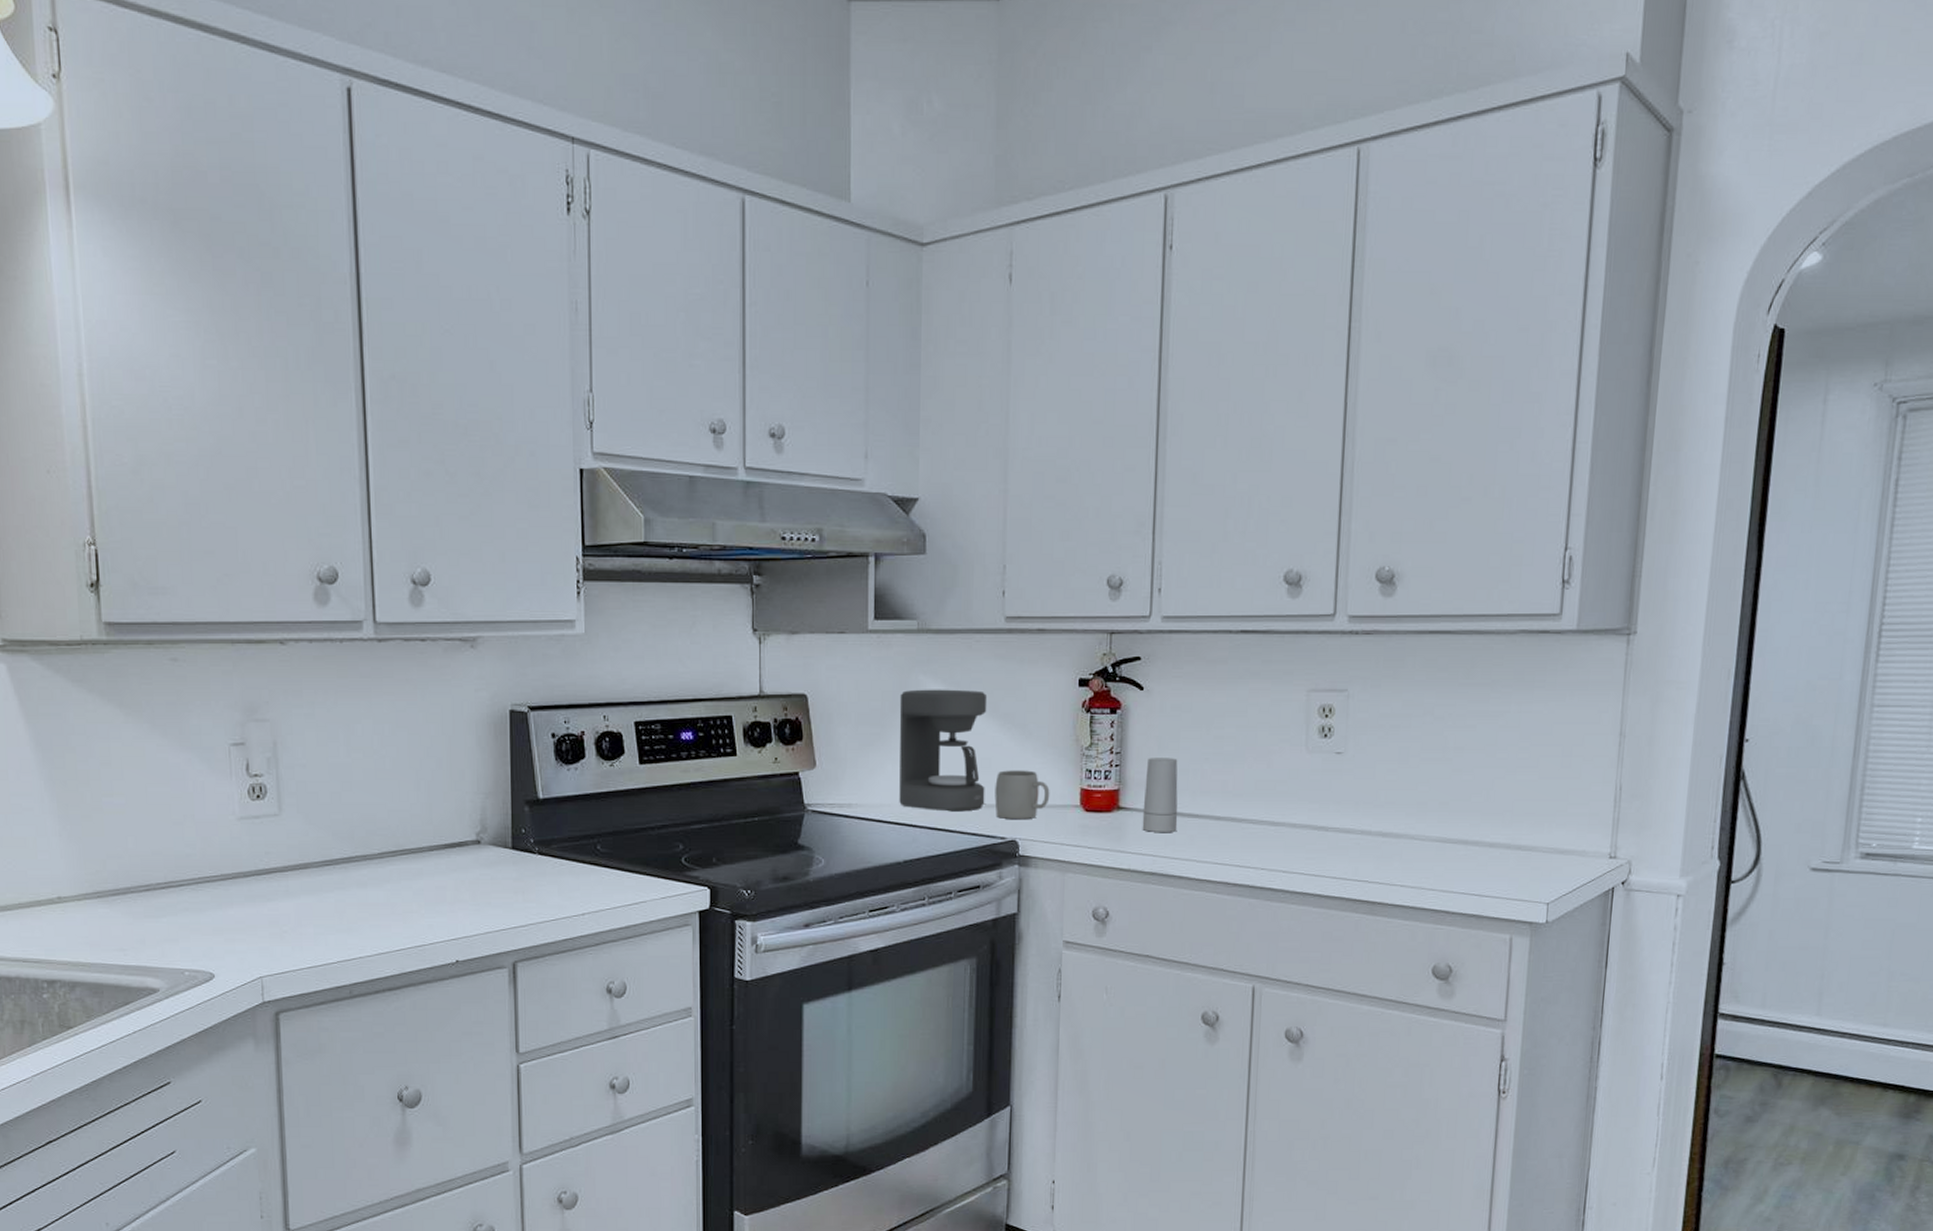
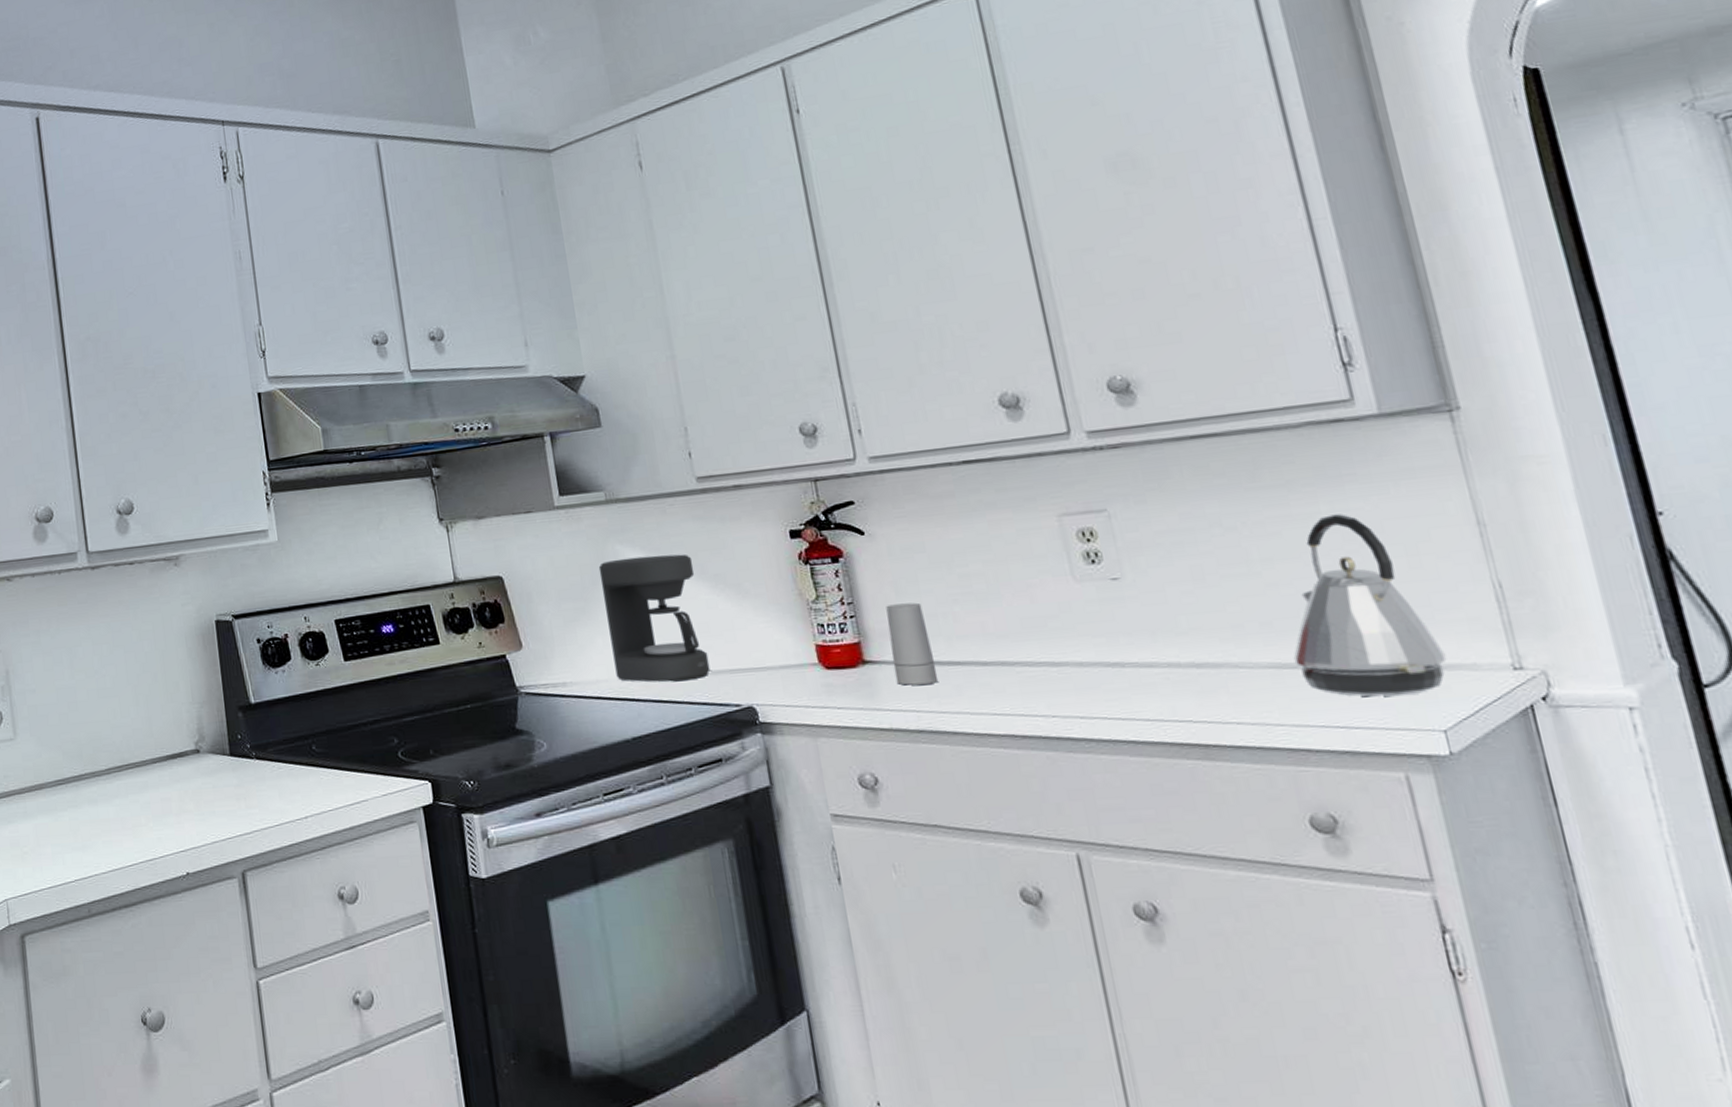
mug: present [994,770,1050,820] -> none [717,630,783,685]
kettle: none [1456,715,1566,872] -> present [1293,514,1447,697]

